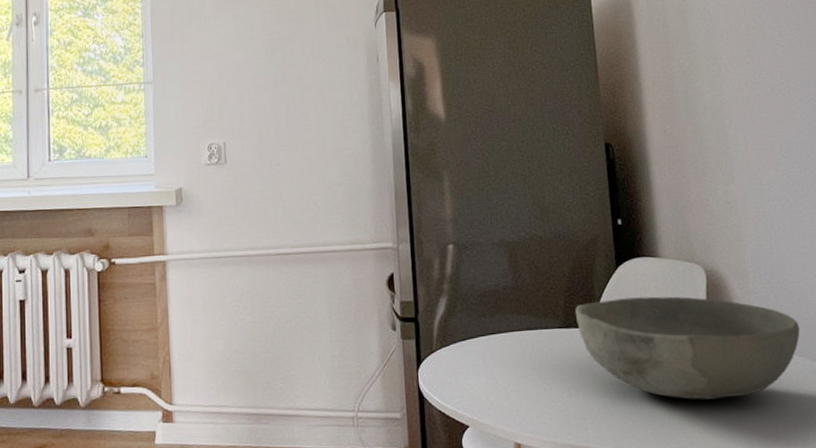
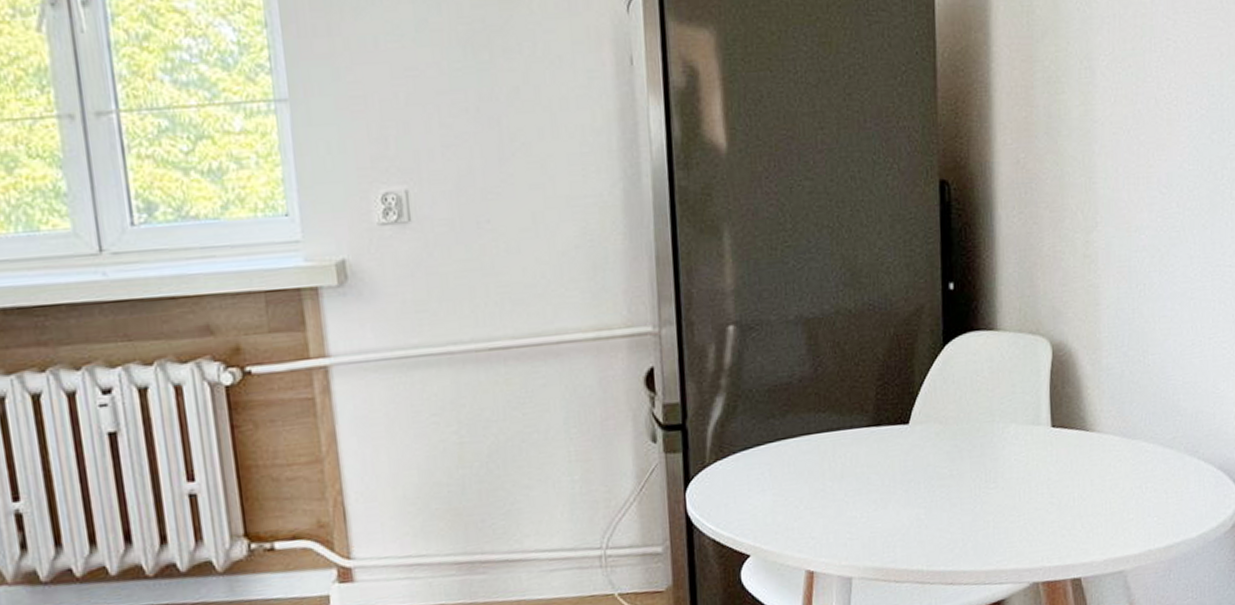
bowl: present [575,296,800,400] -> none [889,378,1154,504]

